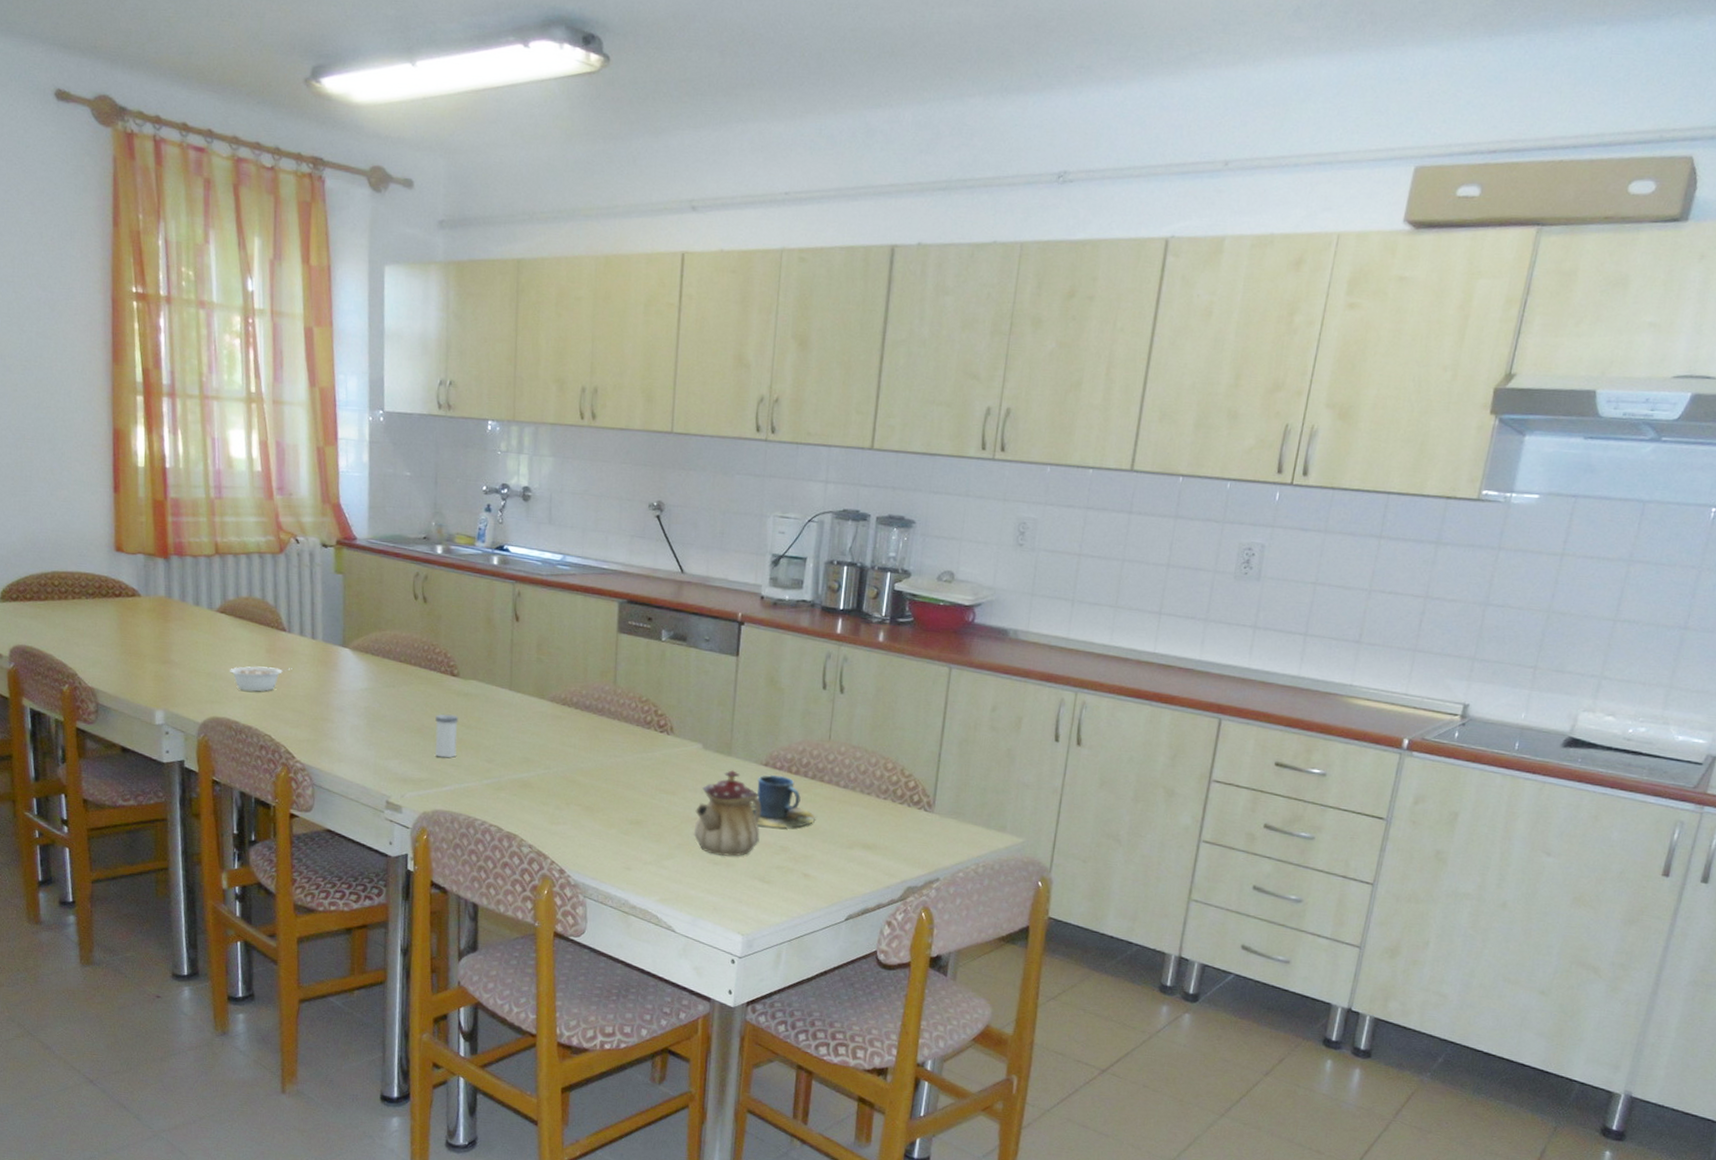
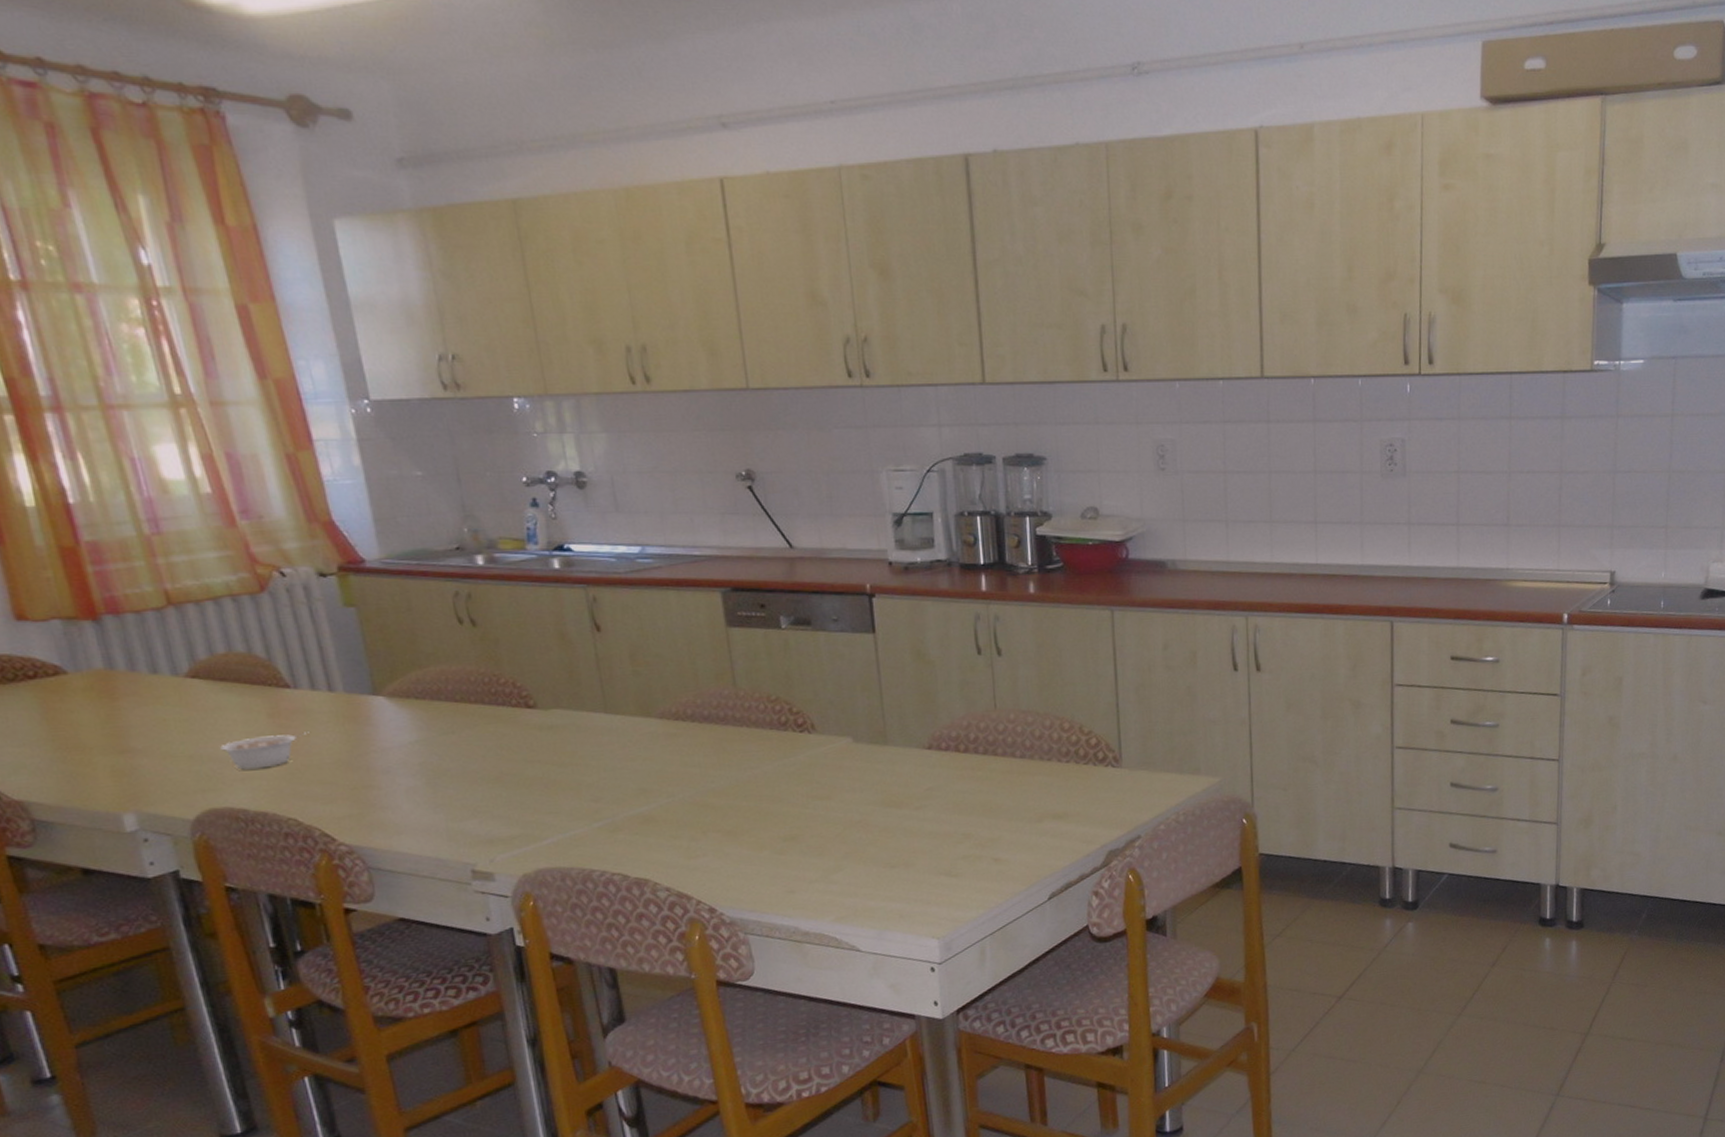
salt shaker: present [435,713,459,758] -> none [516,753,552,807]
teapot: present [693,770,761,857] -> none [858,760,938,857]
cup: present [749,774,815,828] -> none [918,757,995,816]

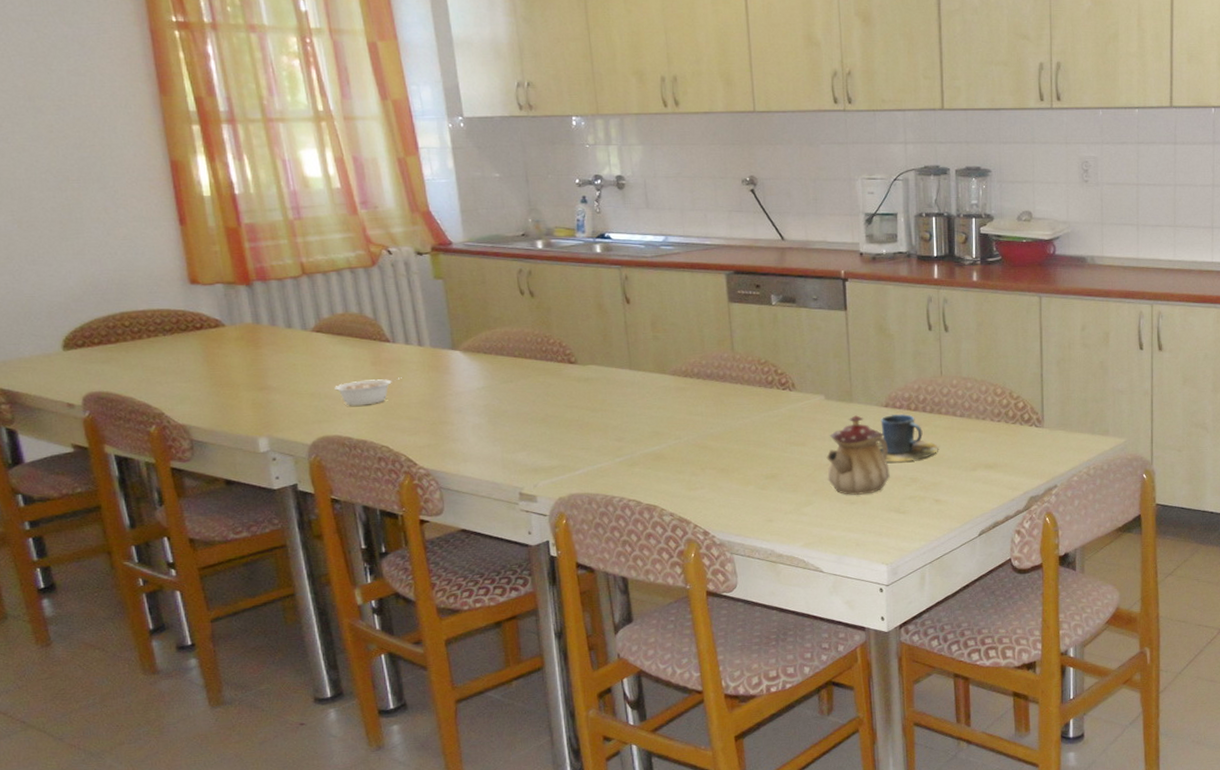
teapot: none [858,760,938,857] -> present [826,415,890,495]
cup: none [918,757,995,816] -> present [876,414,938,462]

